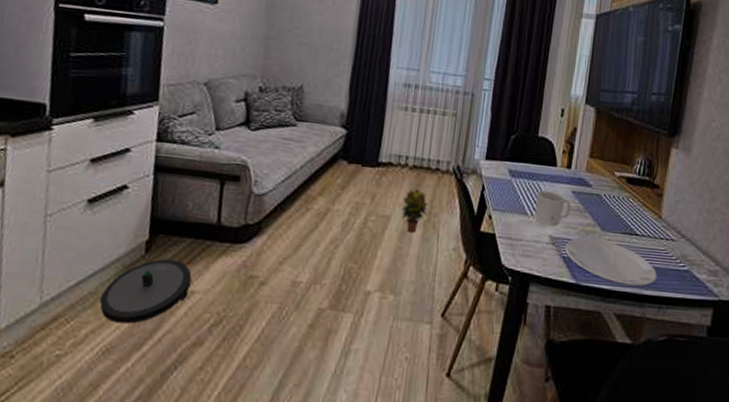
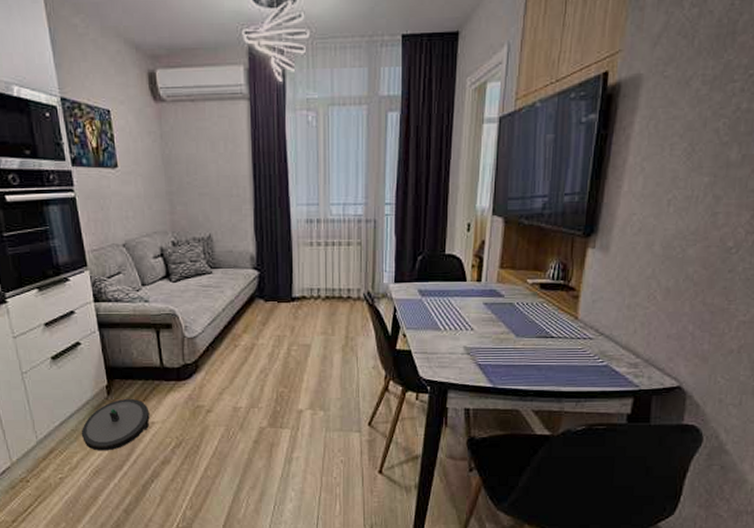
potted plant: present [401,188,429,233] -> none [319,317,345,357]
mug: present [534,191,571,228] -> none [448,306,484,339]
plate: present [564,237,657,287] -> none [479,345,575,385]

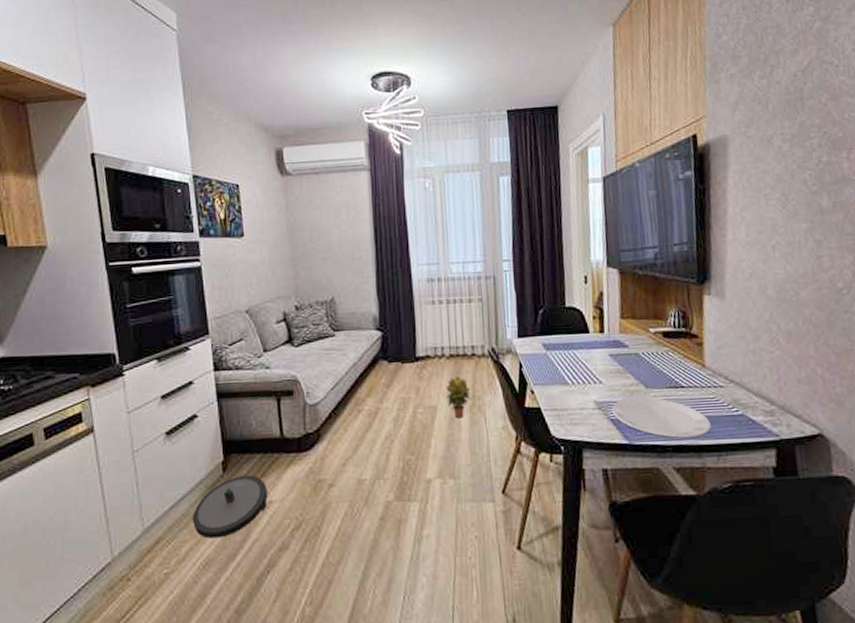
potted plant: none [319,317,345,357] -> present [445,375,472,419]
plate: none [479,345,575,385] -> present [611,397,711,439]

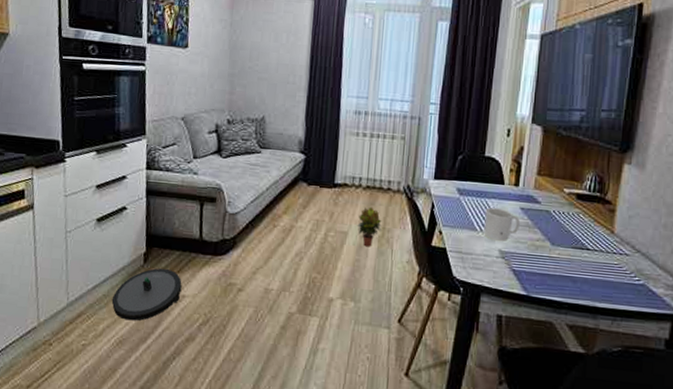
mug: none [574,358,611,393] -> present [484,208,520,242]
plate: present [611,397,711,439] -> none [514,251,611,300]

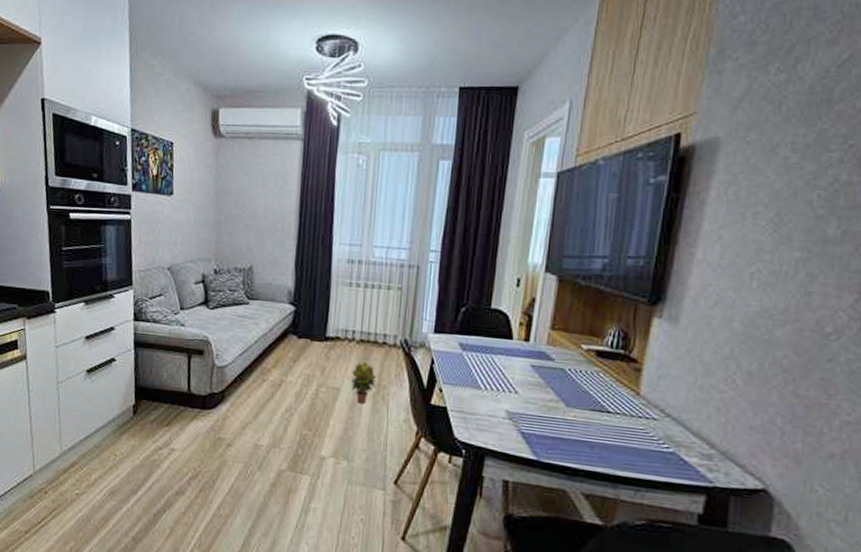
robot vacuum: present [111,268,182,321] -> none [102,420,171,473]
mug: present [484,208,520,242] -> none [489,364,530,403]

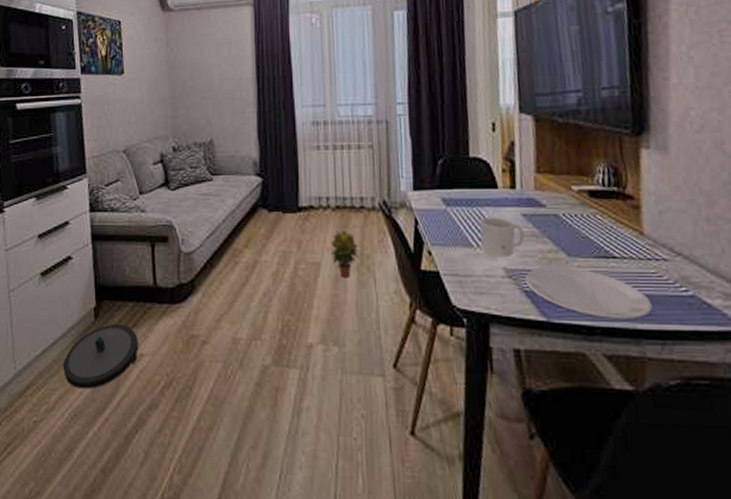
robot vacuum: none [102,420,171,473] -> present [62,323,139,389]
mug: none [489,364,530,403] -> present [479,218,524,258]
plate: none [523,413,634,468] -> present [524,267,653,320]

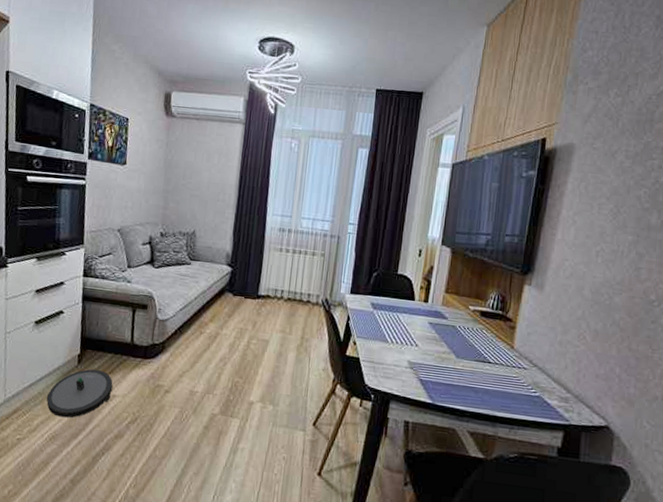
potted plant: present [330,230,359,278] -> none [278,317,301,355]
mug: present [479,218,524,258] -> none [394,321,428,354]
plate: present [524,267,653,320] -> none [422,363,509,409]

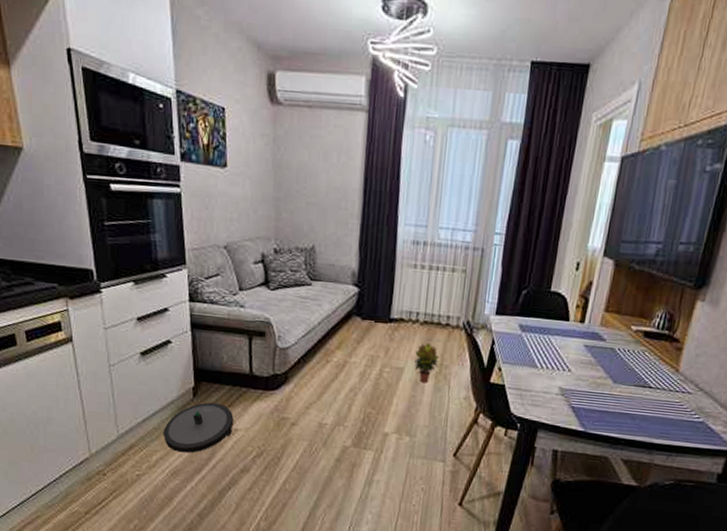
potted plant: none [278,317,301,355] -> present [413,342,440,383]

